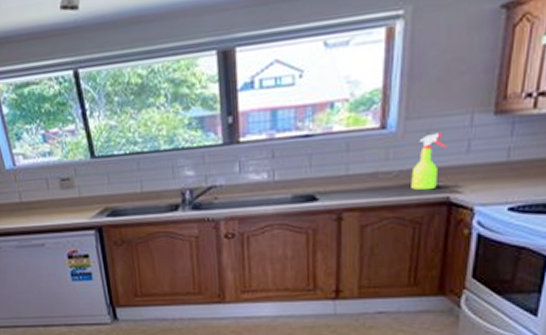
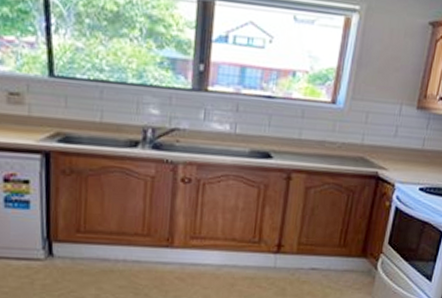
spray bottle: present [411,132,447,191] -> none [350,115,380,164]

